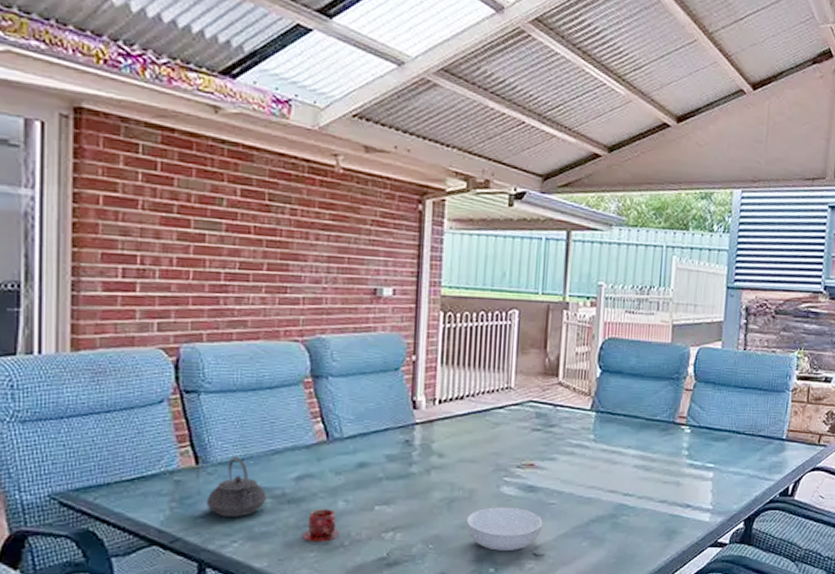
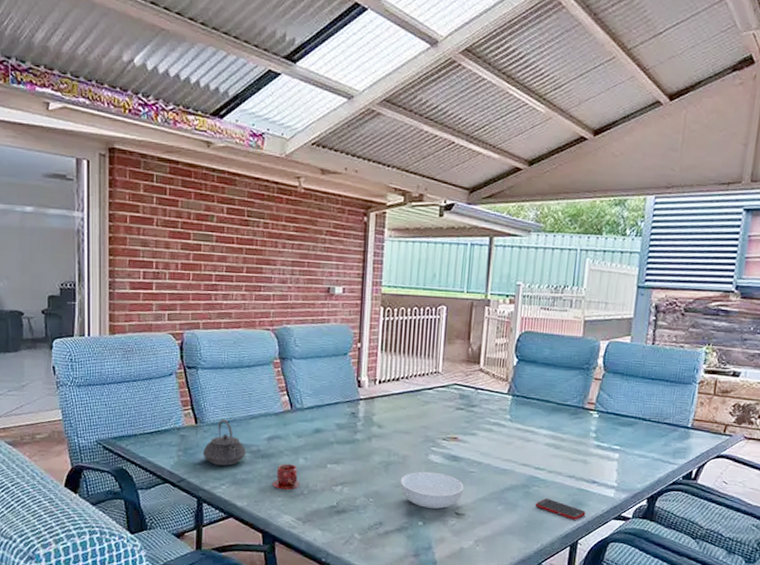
cell phone: none [624,529,680,551] -> present [535,499,586,520]

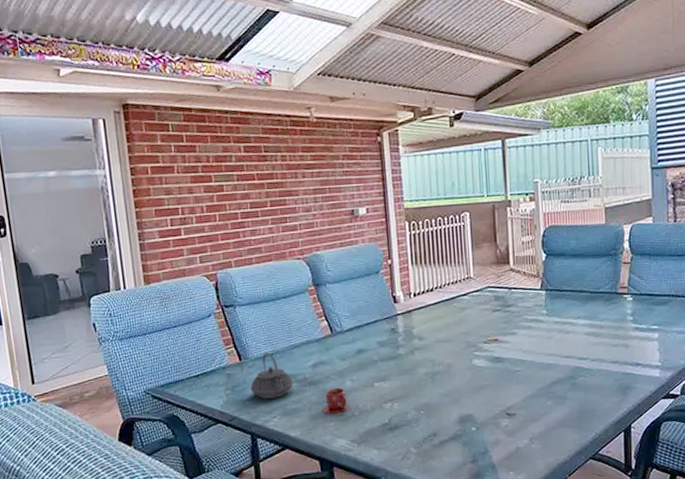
serving bowl: present [400,471,464,509] -> none [448,376,512,413]
cell phone: present [535,499,586,520] -> none [583,387,635,405]

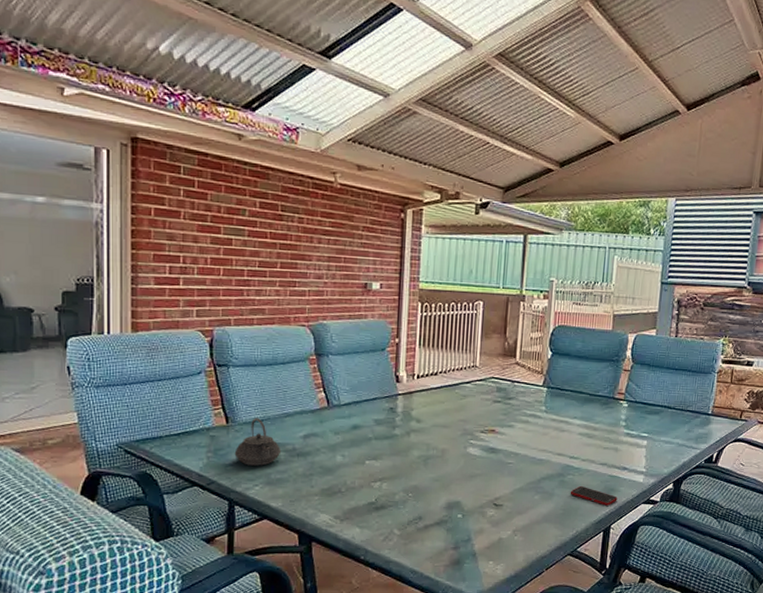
teacup: present [323,387,350,415] -> none [308,461,338,489]
cell phone: none [583,387,635,405] -> present [570,486,618,506]

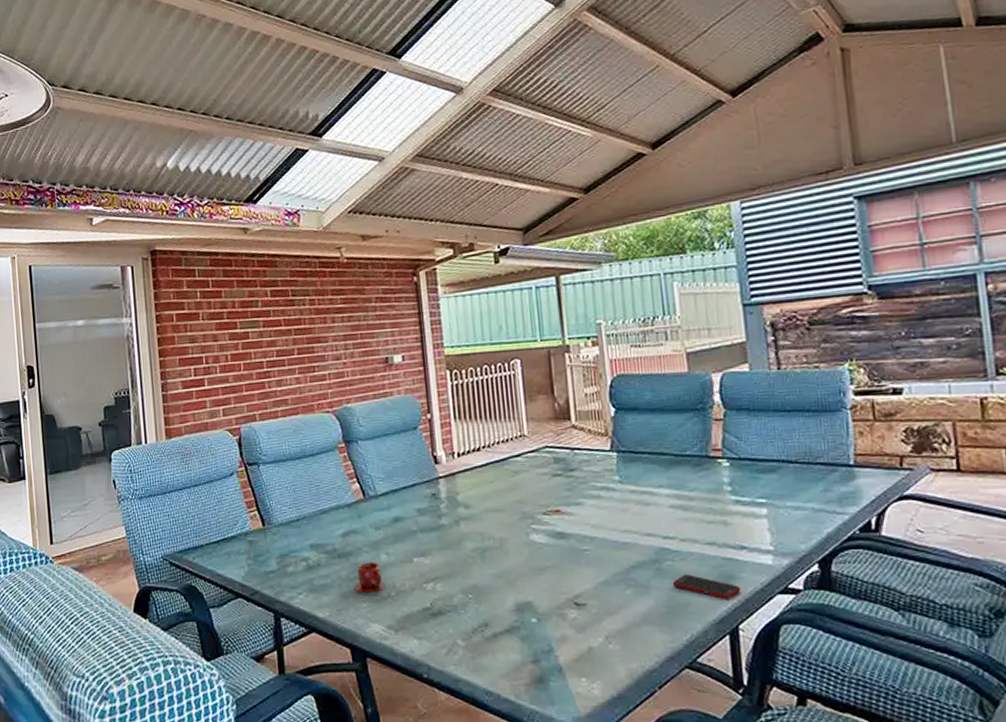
teapot: present [234,418,282,466] -> none [274,517,322,572]
teacup: none [308,461,338,489] -> present [354,562,386,594]

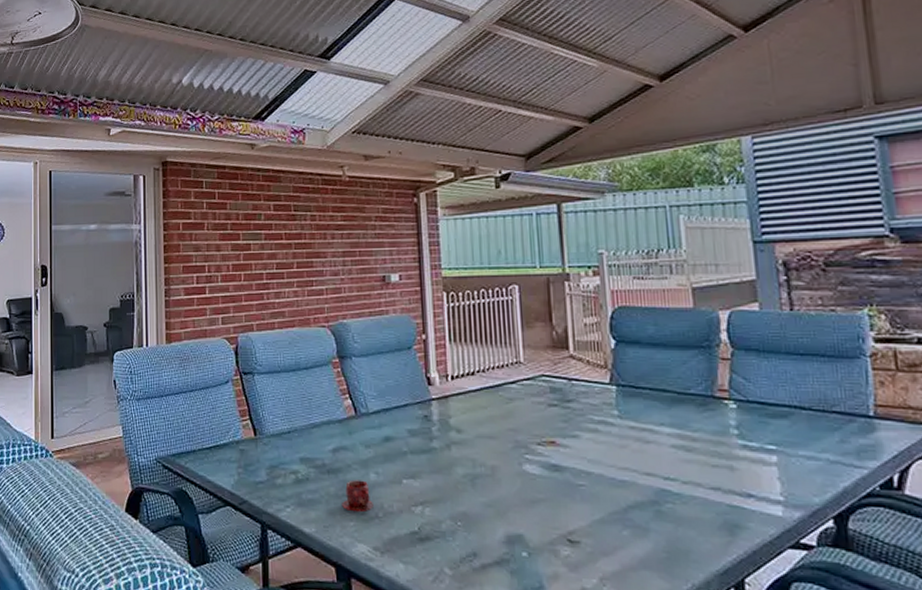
cell phone: present [672,575,741,599] -> none [672,519,748,549]

